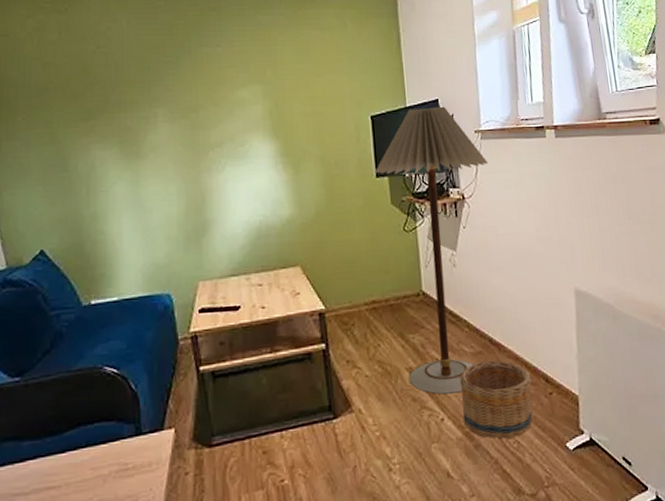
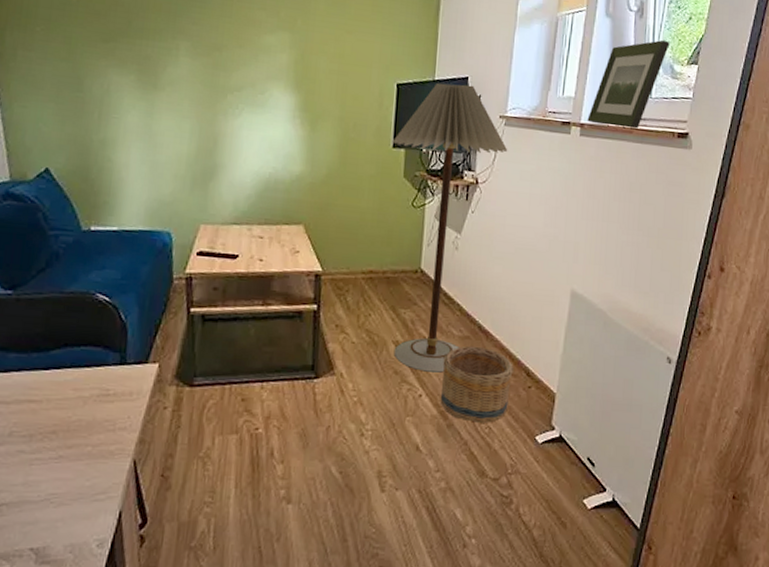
picture frame: none [559,35,625,124] -> present [587,40,670,129]

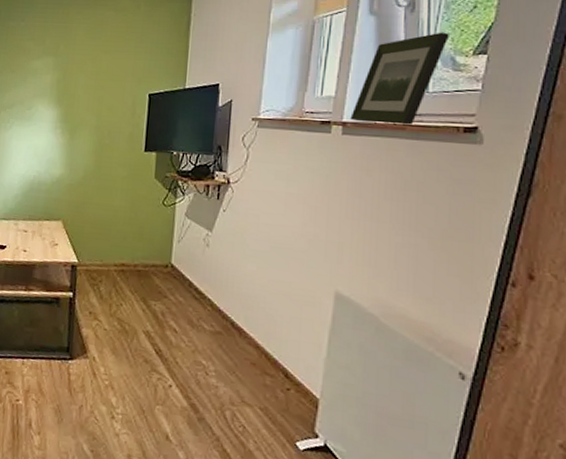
floor lamp: present [392,82,508,373] -> none [144,90,262,366]
basket: present [440,346,514,423] -> none [190,341,271,422]

